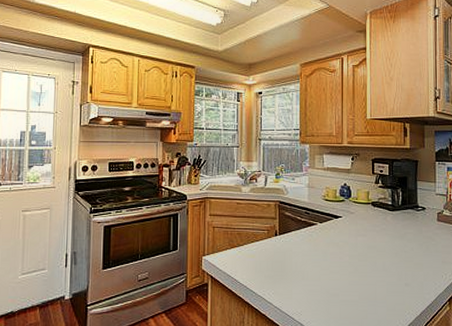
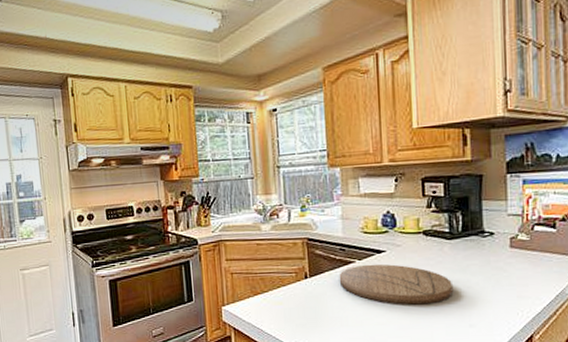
cutting board: none [303,227,393,264] -> present [339,264,453,305]

